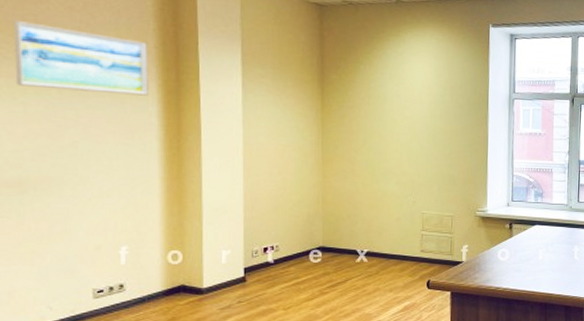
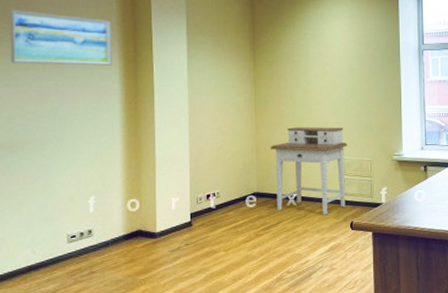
desk: none [338,177,427,273] -> present [270,127,348,215]

